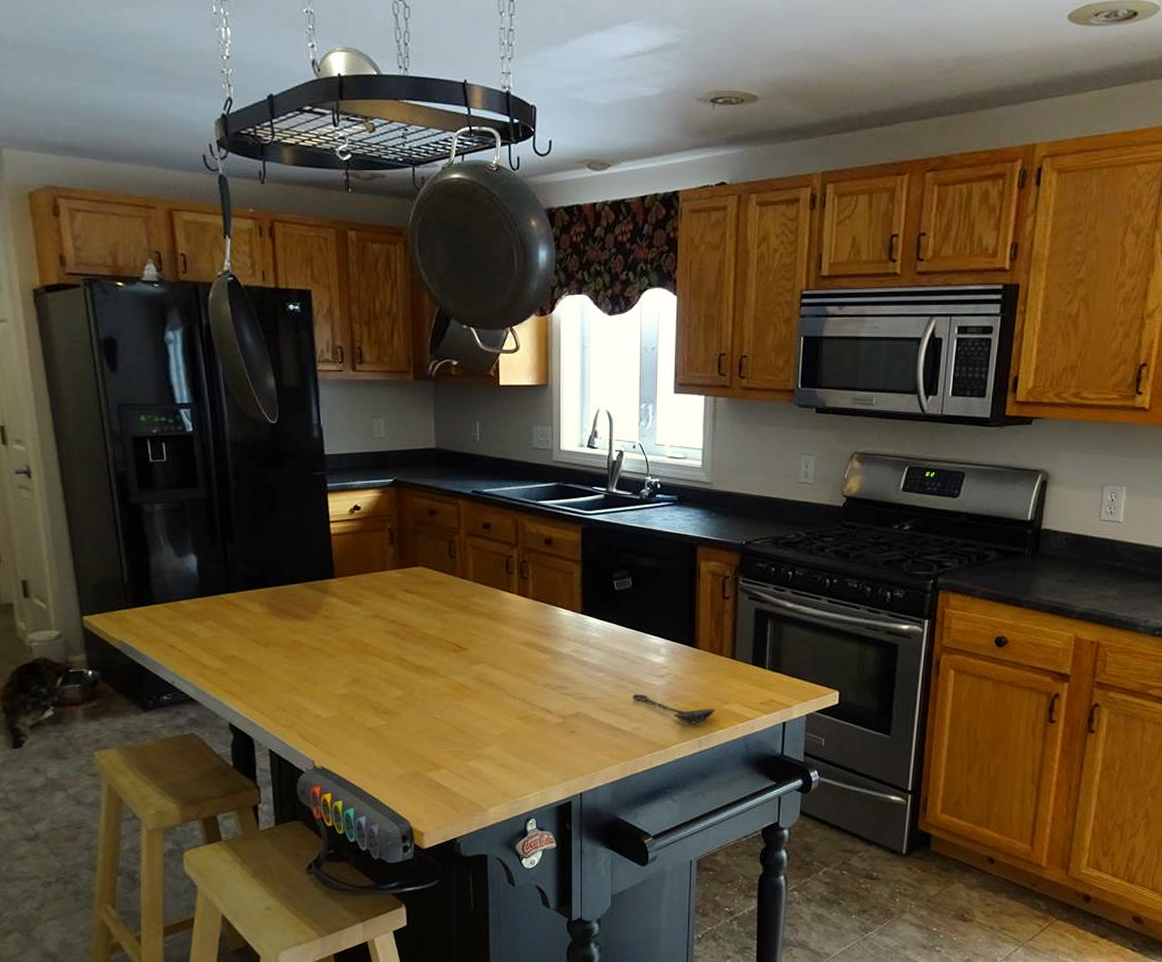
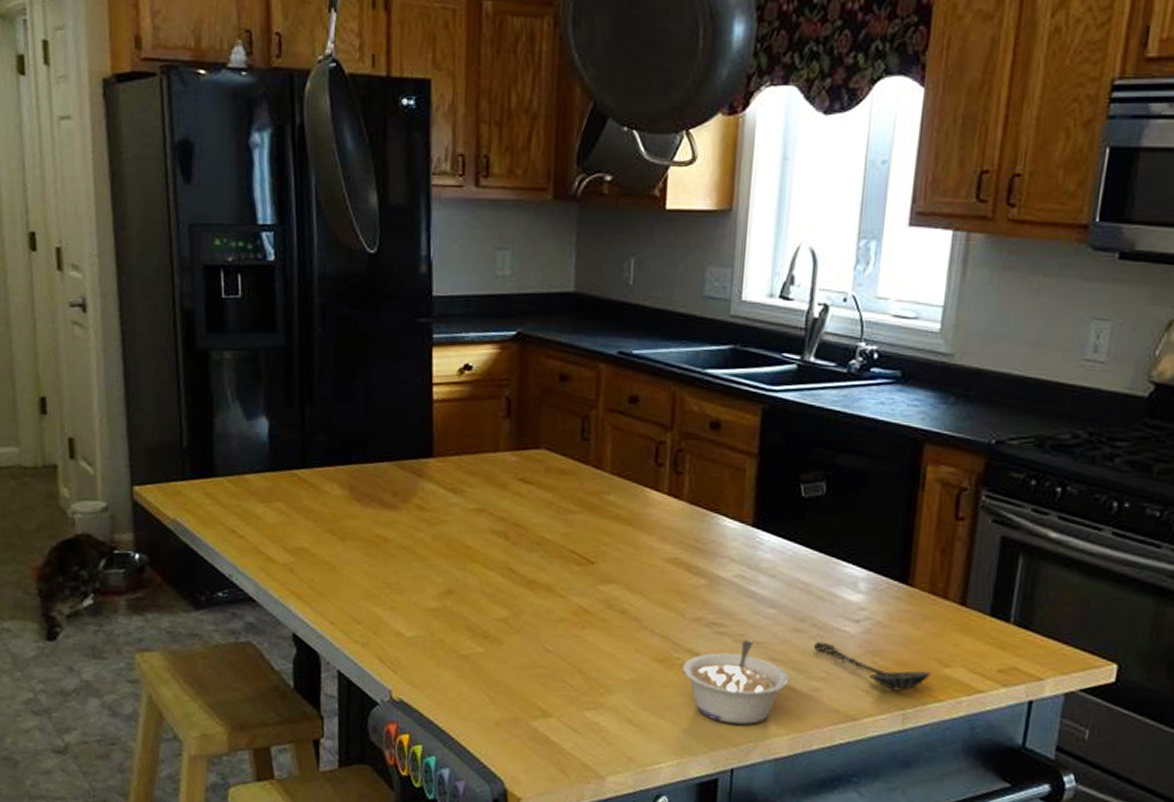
legume: none [539,697,617,760] -> present [682,640,790,725]

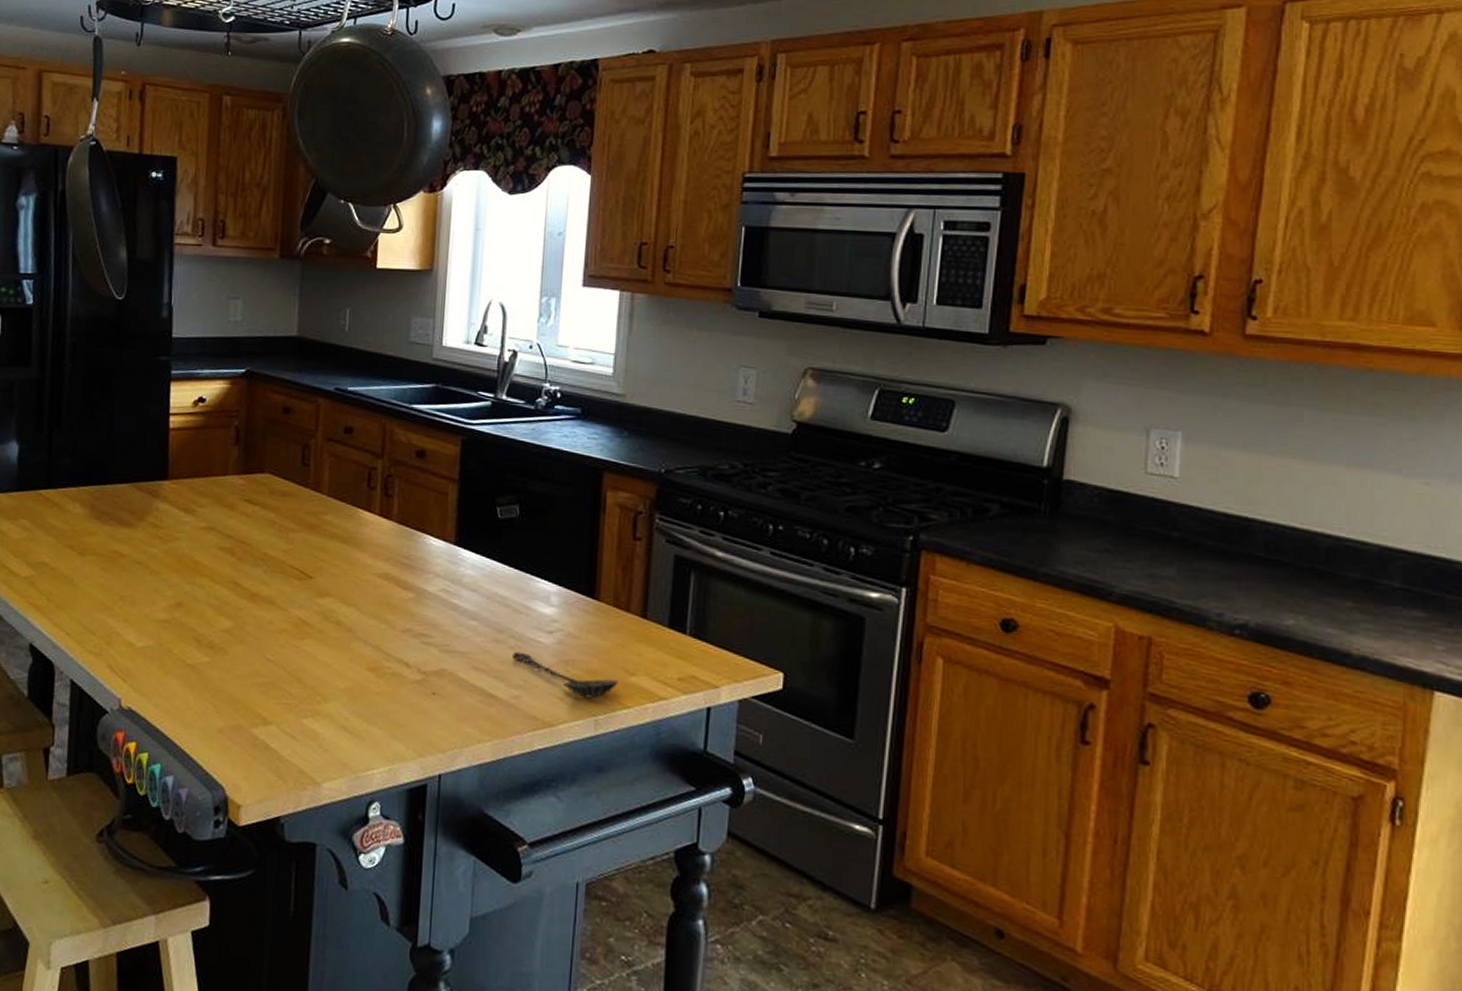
legume: present [682,640,790,725] -> none [393,650,491,732]

